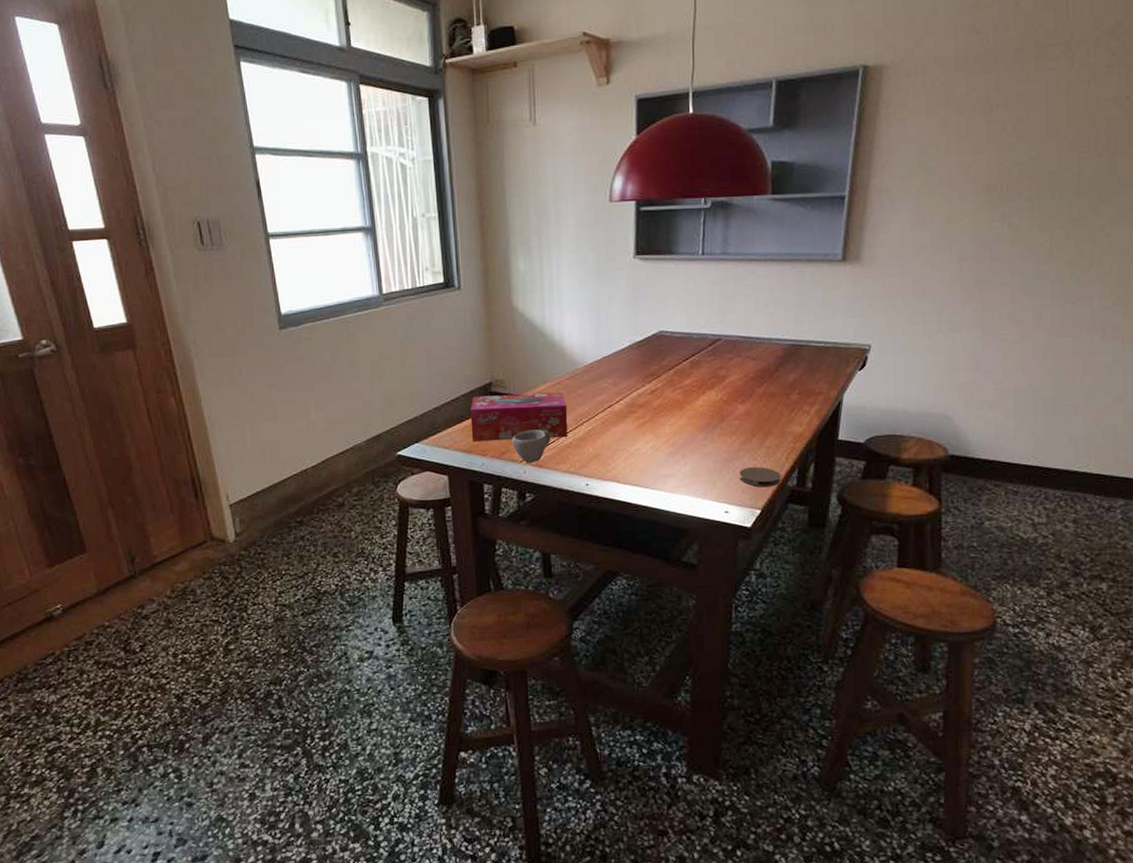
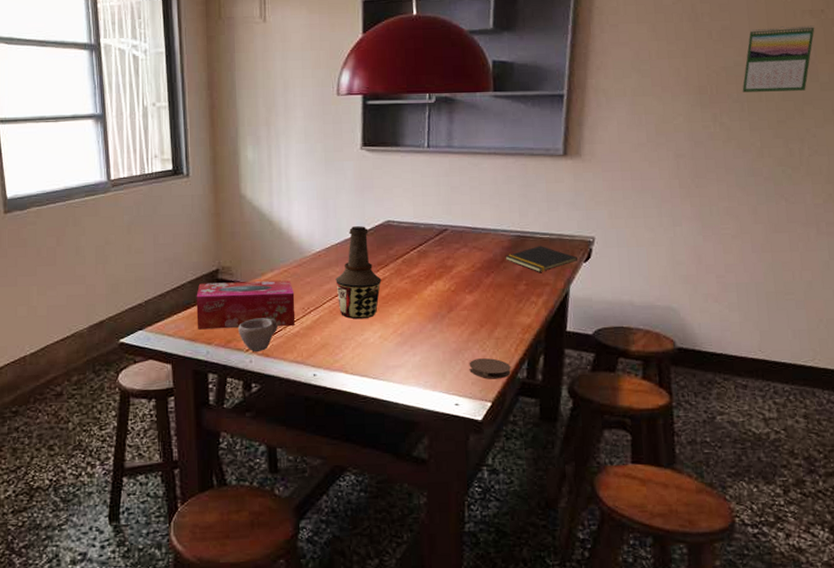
bottle: none [608,337,654,430] -> present [335,226,382,320]
notepad: none [778,354,853,381] -> present [505,246,578,272]
calendar: none [1034,114,1118,190] -> present [742,25,815,92]

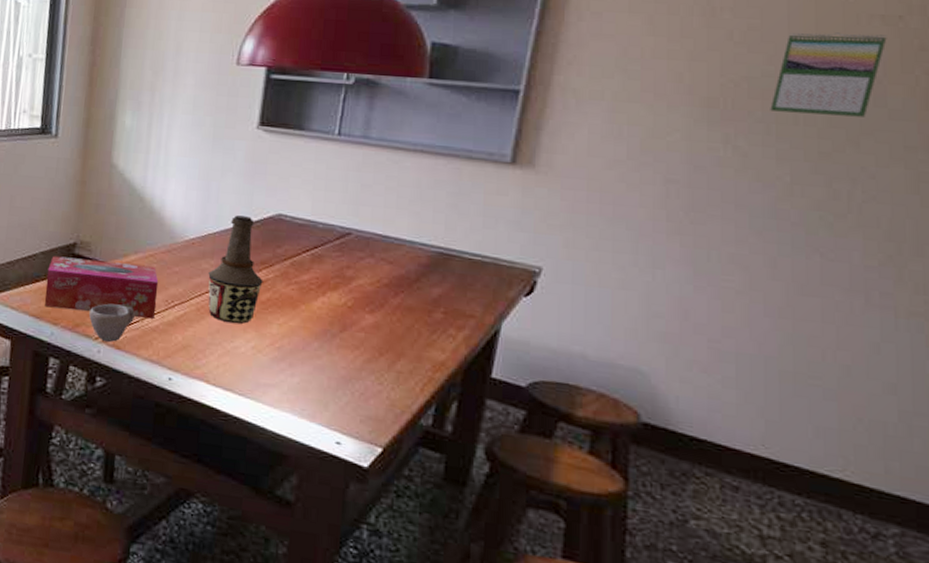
coaster: present [469,358,511,379] -> none [359,392,413,422]
notepad: present [505,246,578,272] -> none [420,268,517,301]

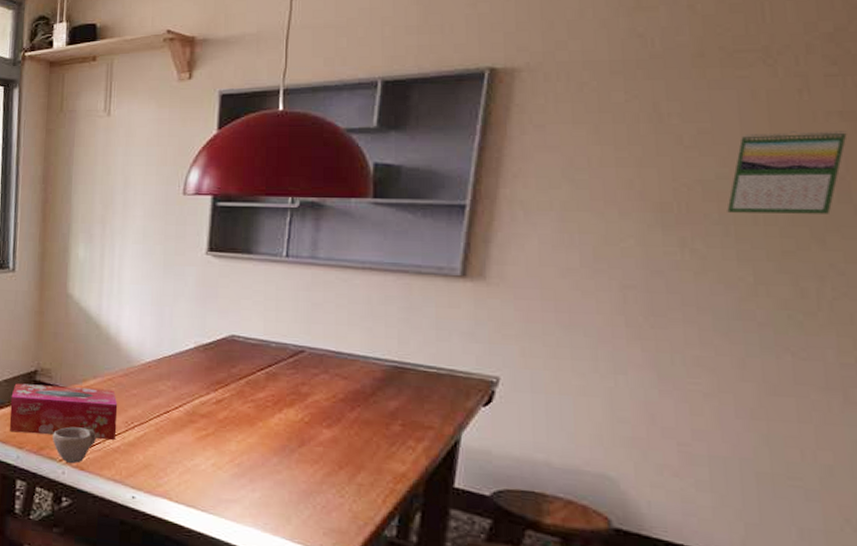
bottle: present [208,215,263,324] -> none [165,338,220,443]

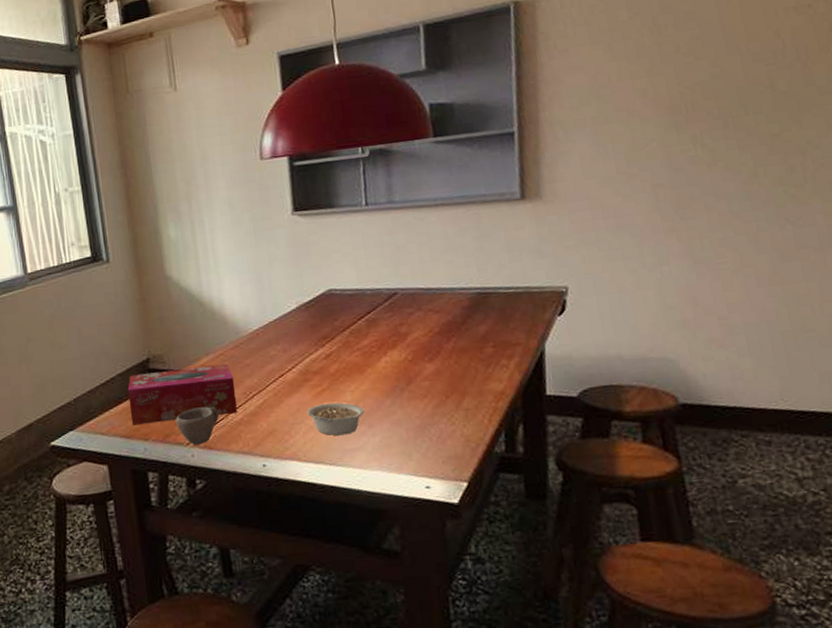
legume: none [187,448,248,485] -> present [307,402,365,436]
calendar: present [727,131,847,214] -> none [723,23,803,107]

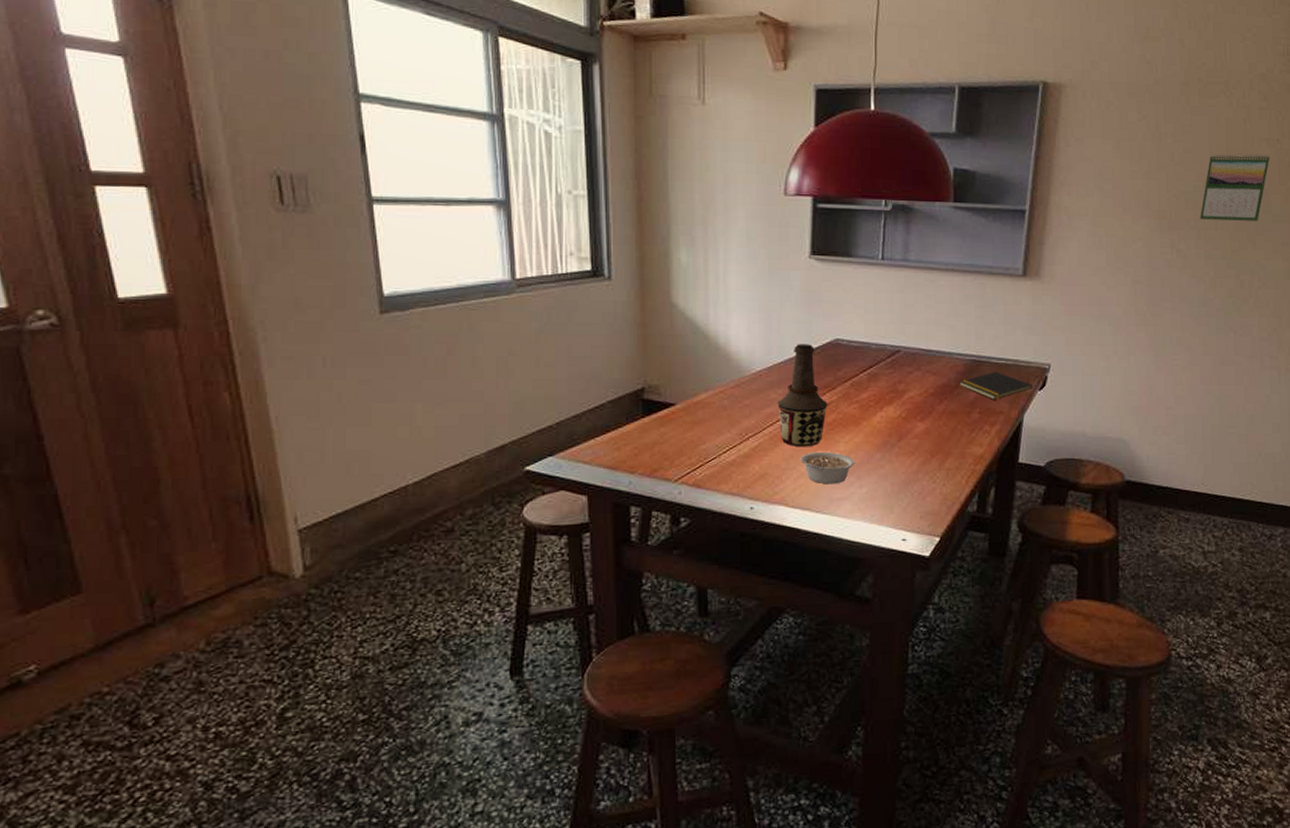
tissue box: present [127,364,237,426] -> none [617,402,732,457]
cup: present [176,406,219,445] -> none [666,444,711,483]
bottle: none [277,298,329,401] -> present [777,344,828,447]
notepad: none [465,301,552,332] -> present [959,371,1033,400]
calendar: none [723,23,803,107] -> present [1200,153,1270,221]

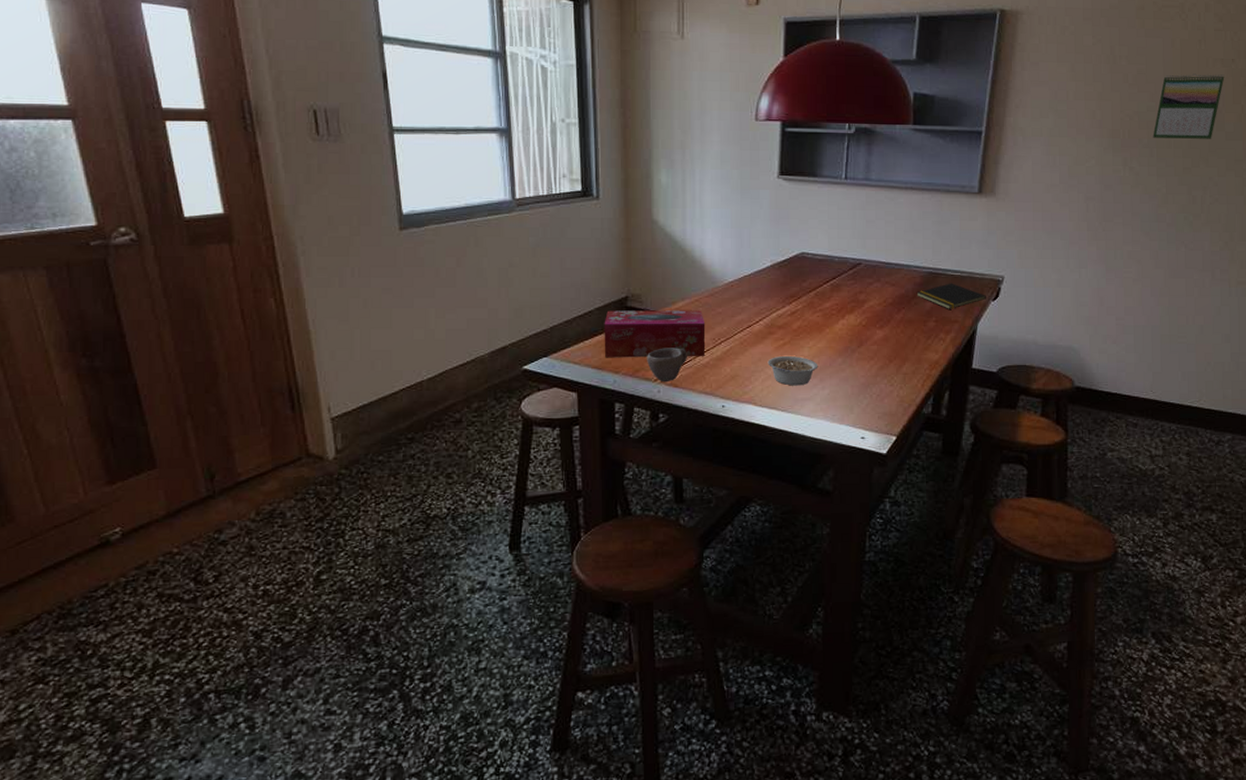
tissue box: none [617,402,732,457] -> present [604,310,706,358]
cup: none [666,444,711,483] -> present [647,347,687,383]
bottle: present [777,344,828,447] -> none [747,257,794,352]

